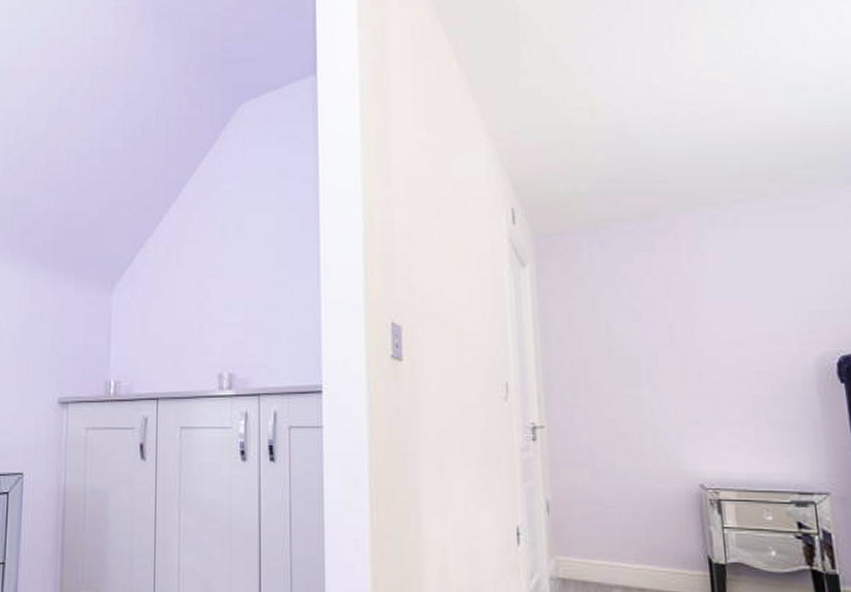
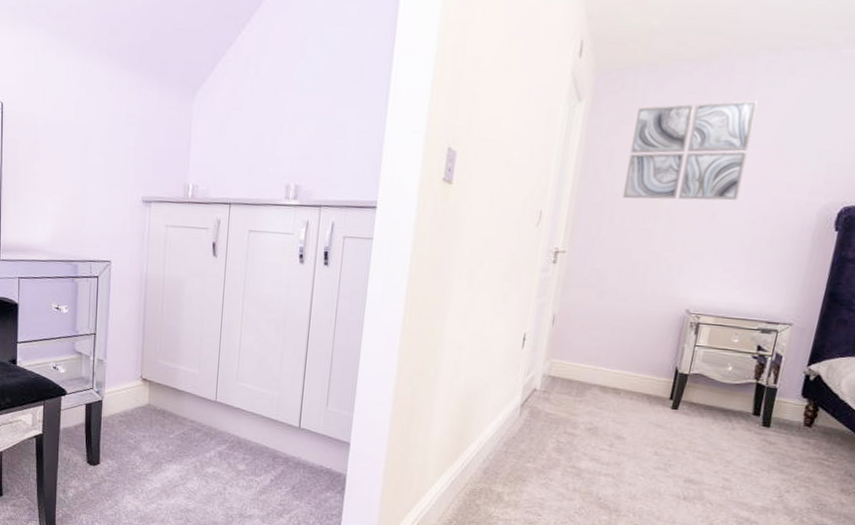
wall art: none [587,253,721,364] -> present [622,100,758,201]

